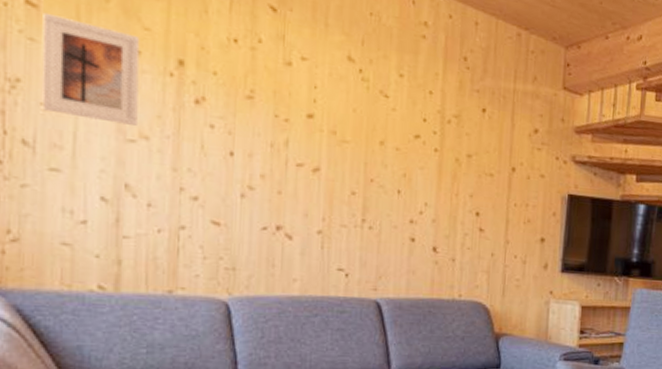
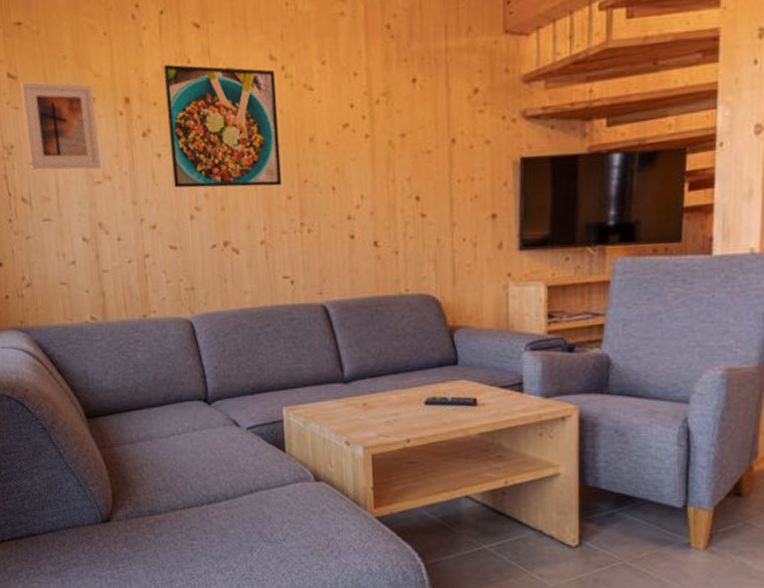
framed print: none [226,37,352,180] -> present [163,64,282,188]

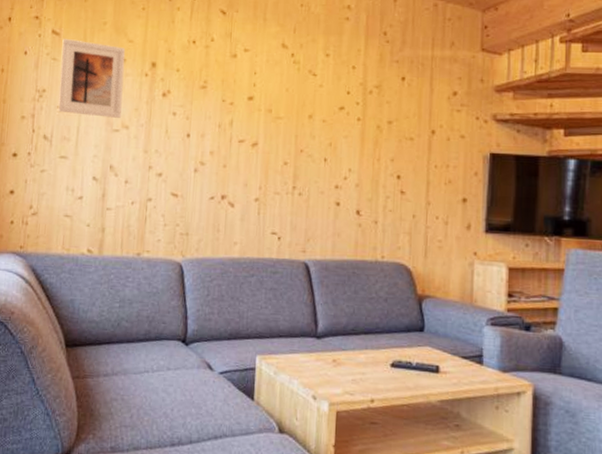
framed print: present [163,64,282,188] -> none [184,40,286,152]

